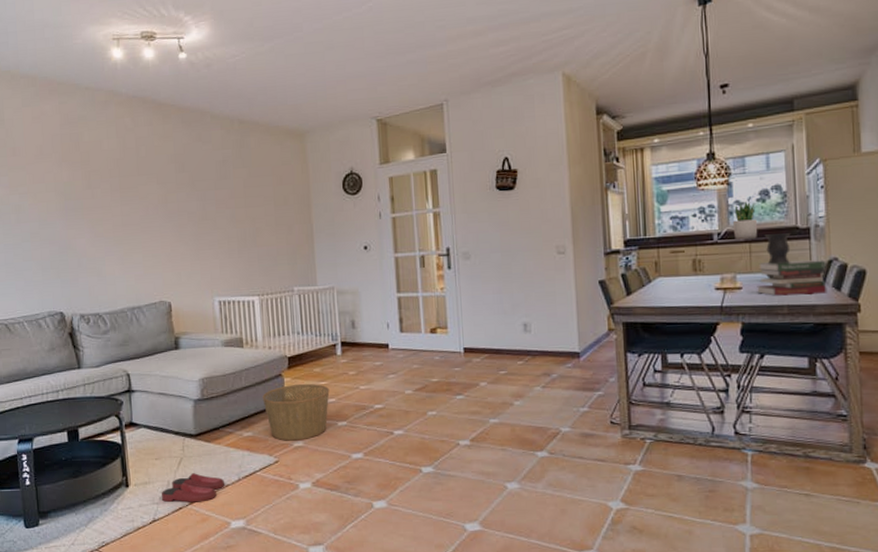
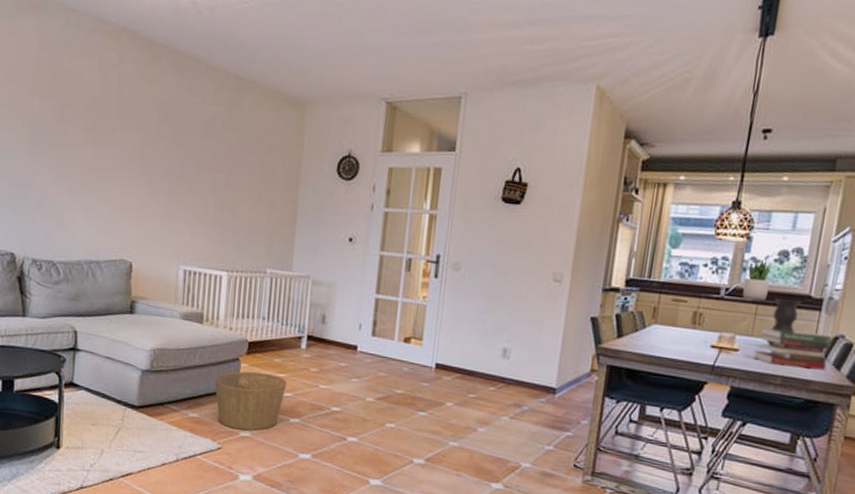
slippers: present [161,473,225,503] -> none [92,445,162,477]

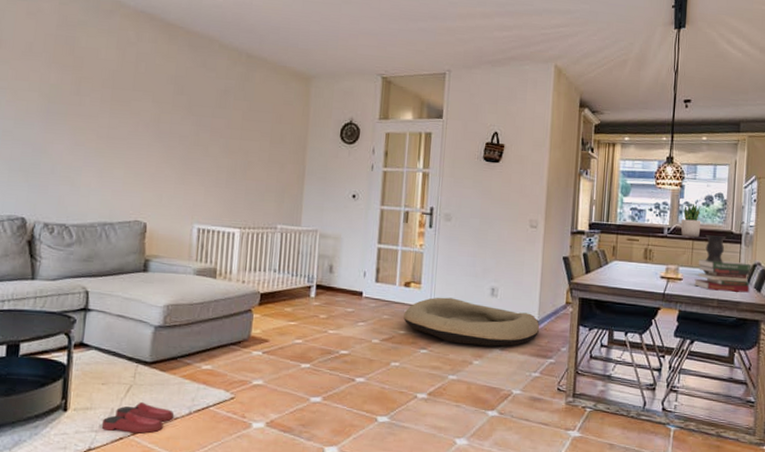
slippers: none [92,445,162,477] -> present [101,402,174,434]
basket: present [214,371,287,431] -> none [227,321,298,379]
dog bed: none [401,356,558,415] -> present [403,297,540,347]

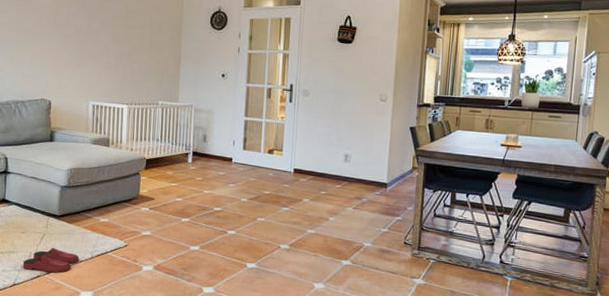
dog bed: present [403,297,540,347] -> none [268,162,389,206]
books: present [694,258,751,293] -> none [533,128,589,159]
vase: present [703,235,726,274] -> none [541,106,564,142]

